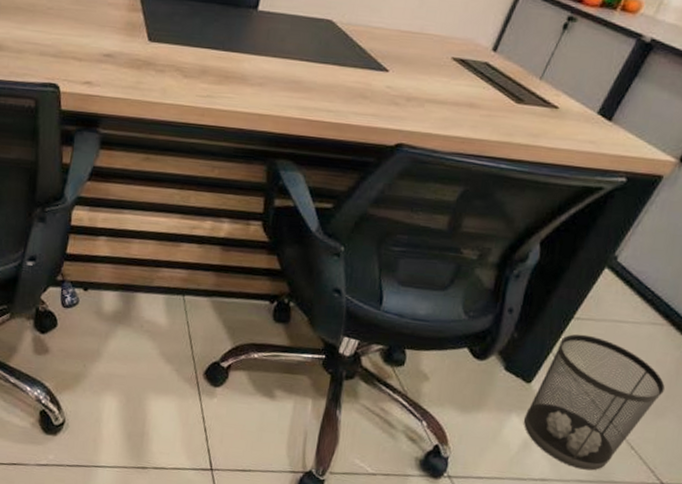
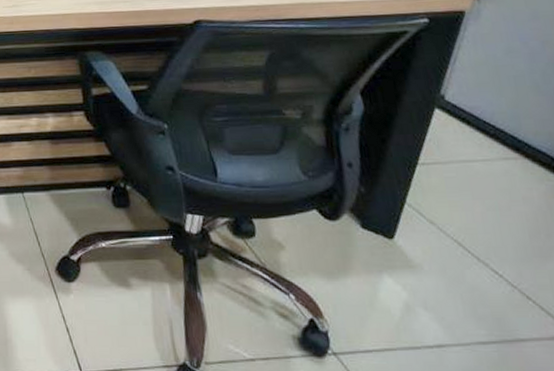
waste bin: present [524,334,665,471] -> none [398,179,542,329]

